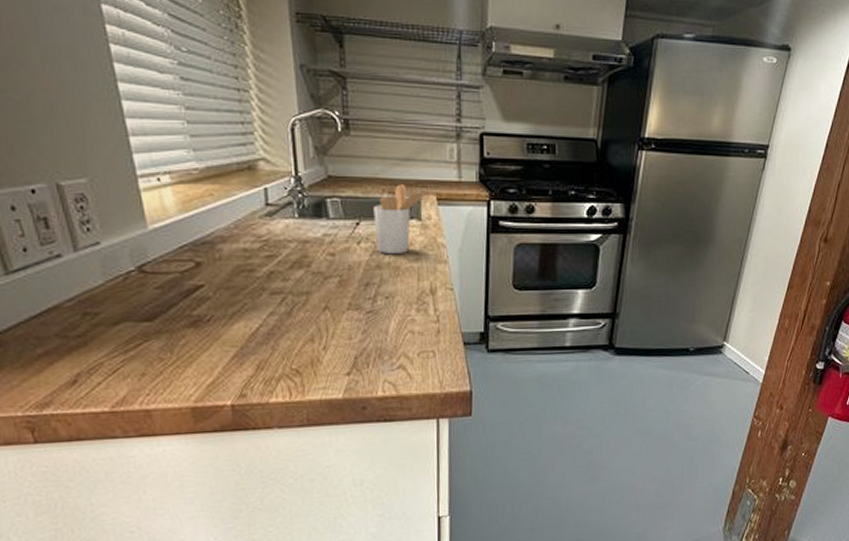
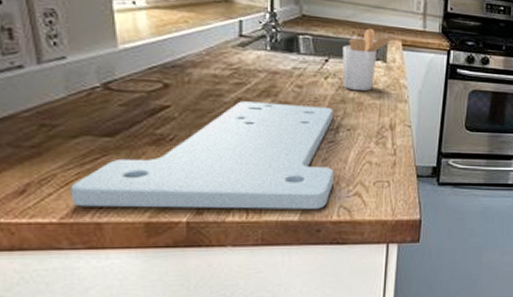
cutting board: none [117,274,376,395] -> present [70,101,334,209]

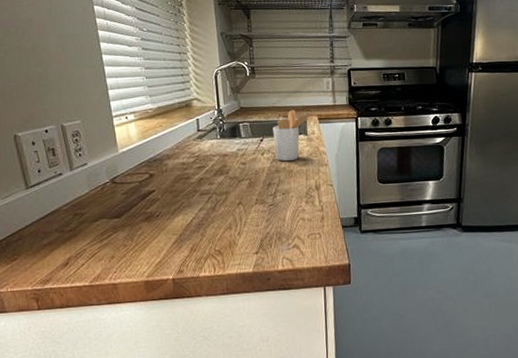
cutting board: present [70,101,334,209] -> none [95,177,277,272]

